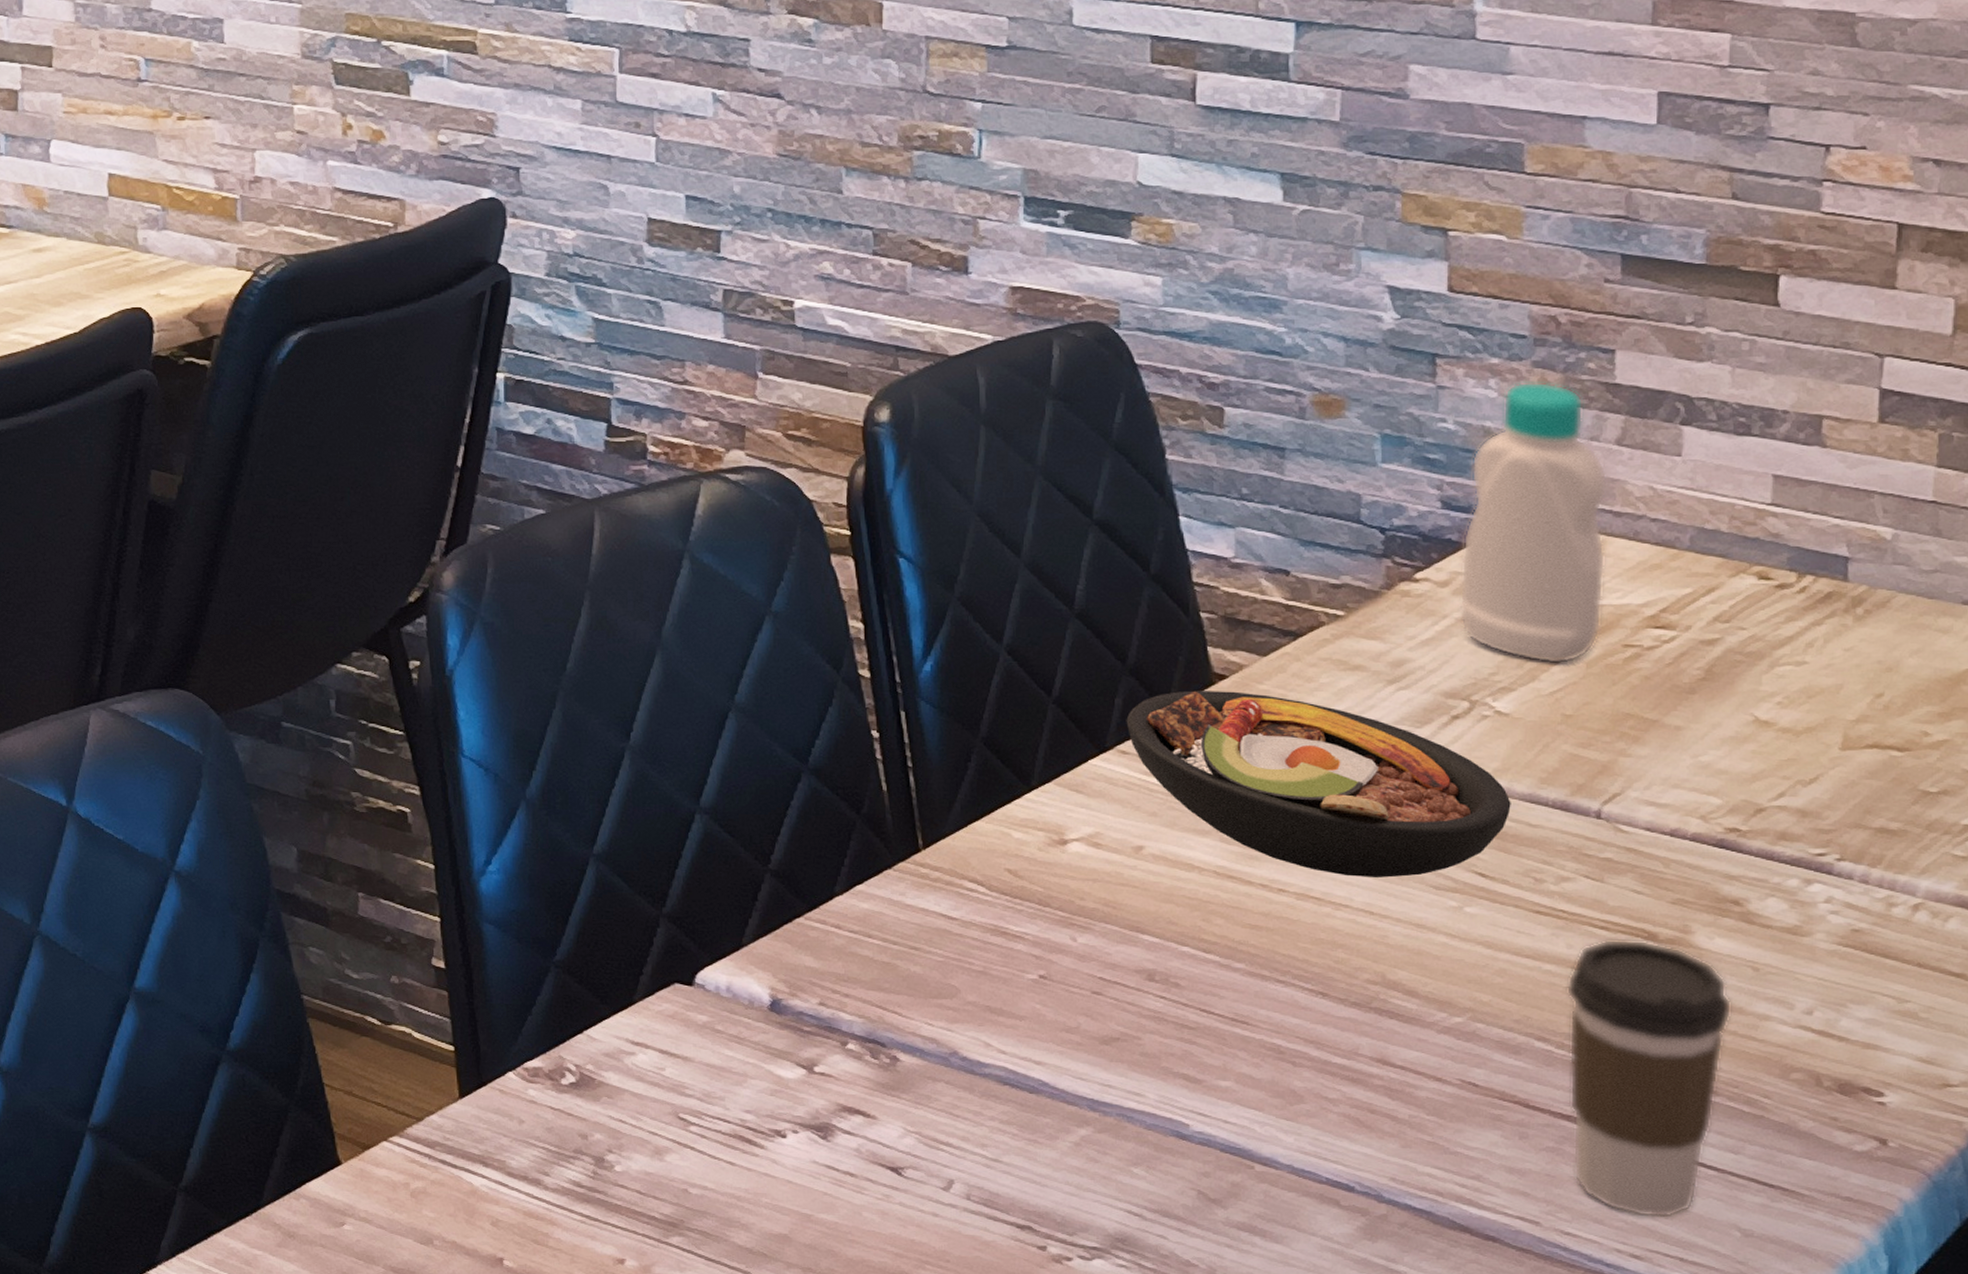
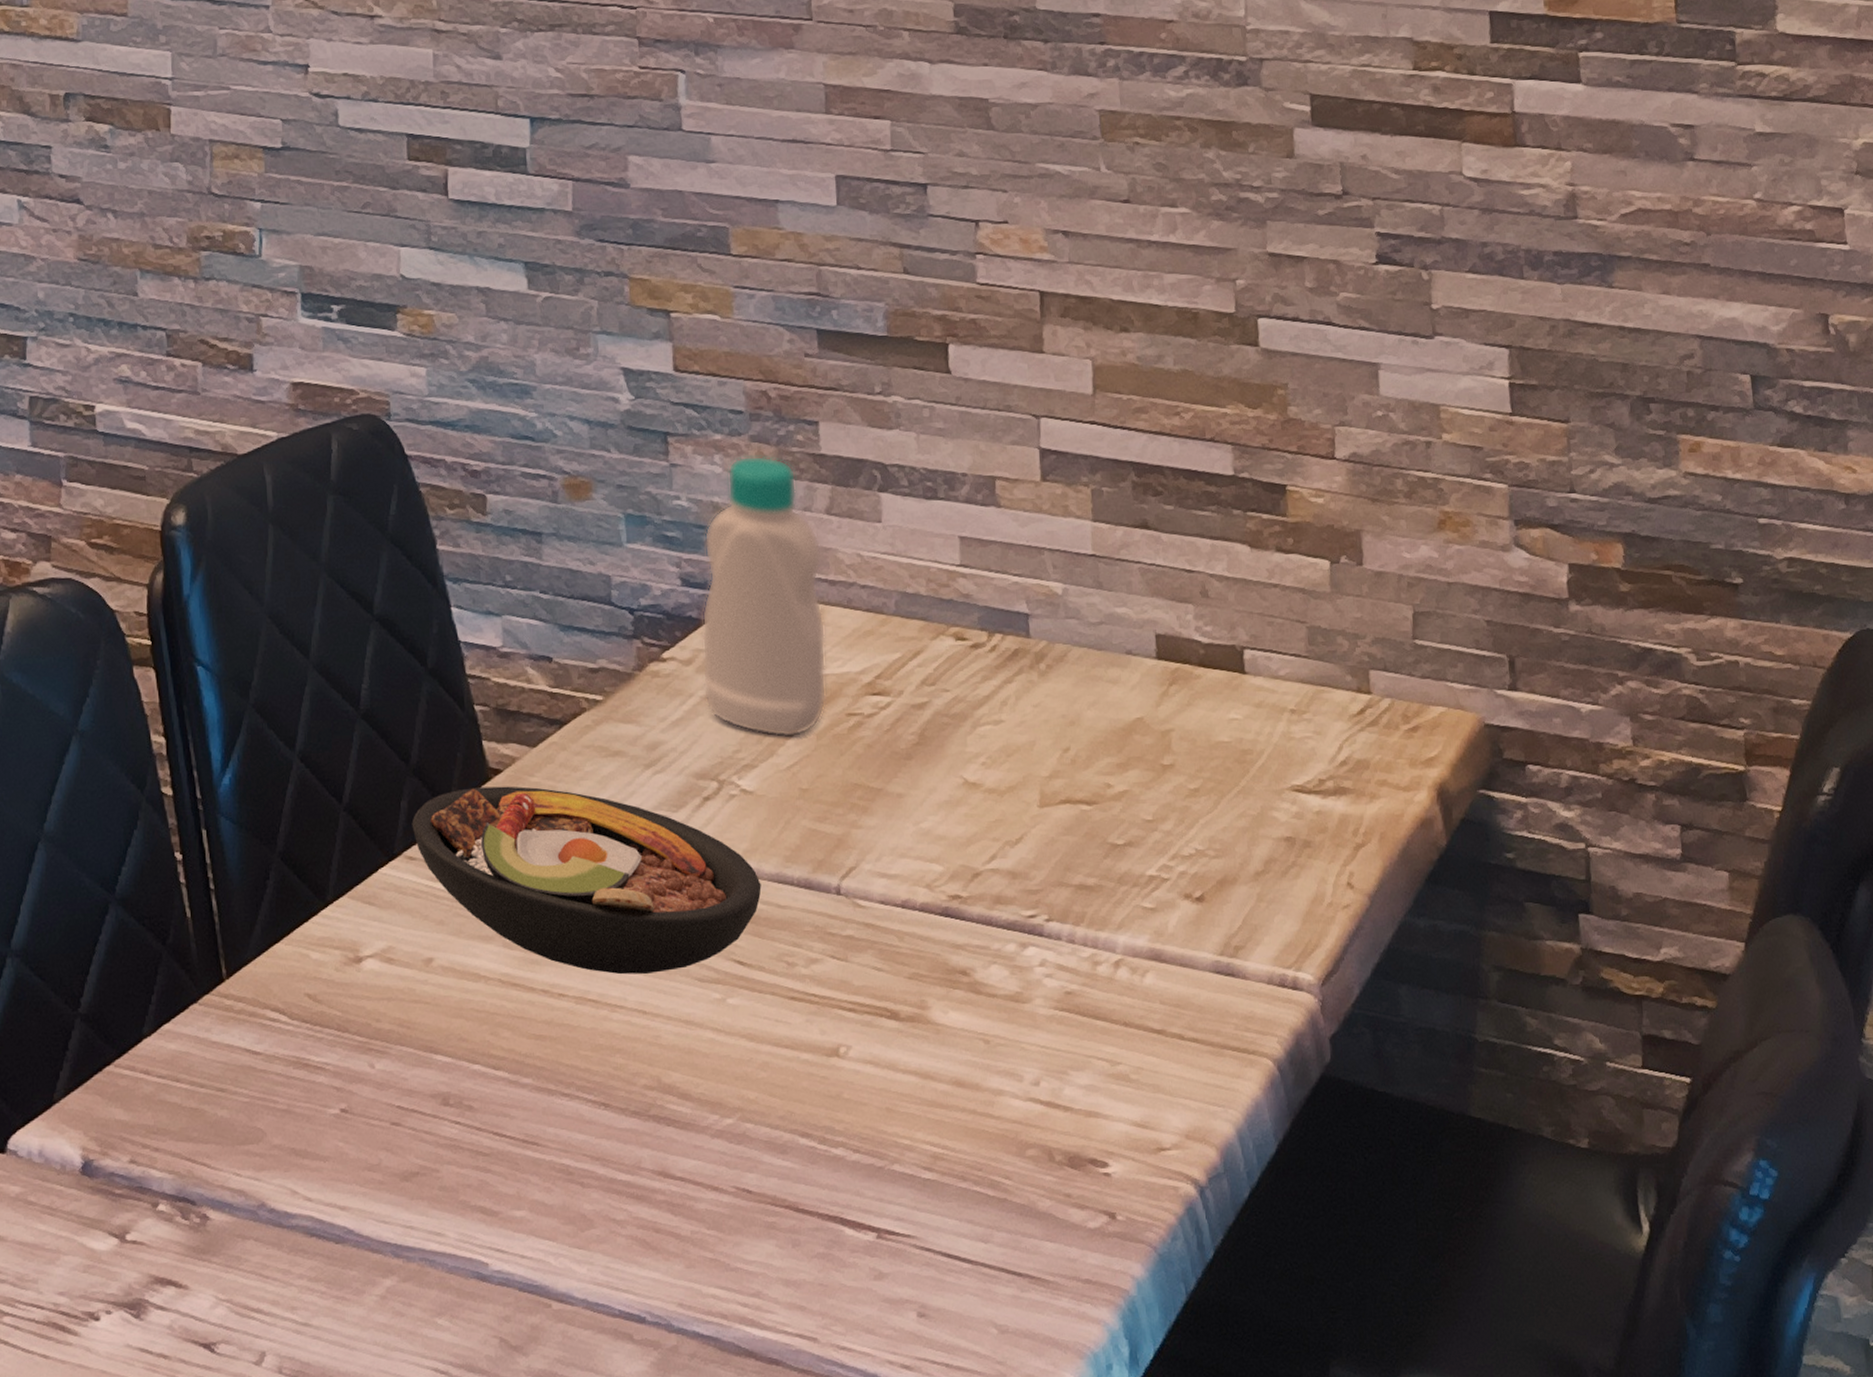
coffee cup: present [1566,939,1732,1218] -> none [822,1019,970,1322]

